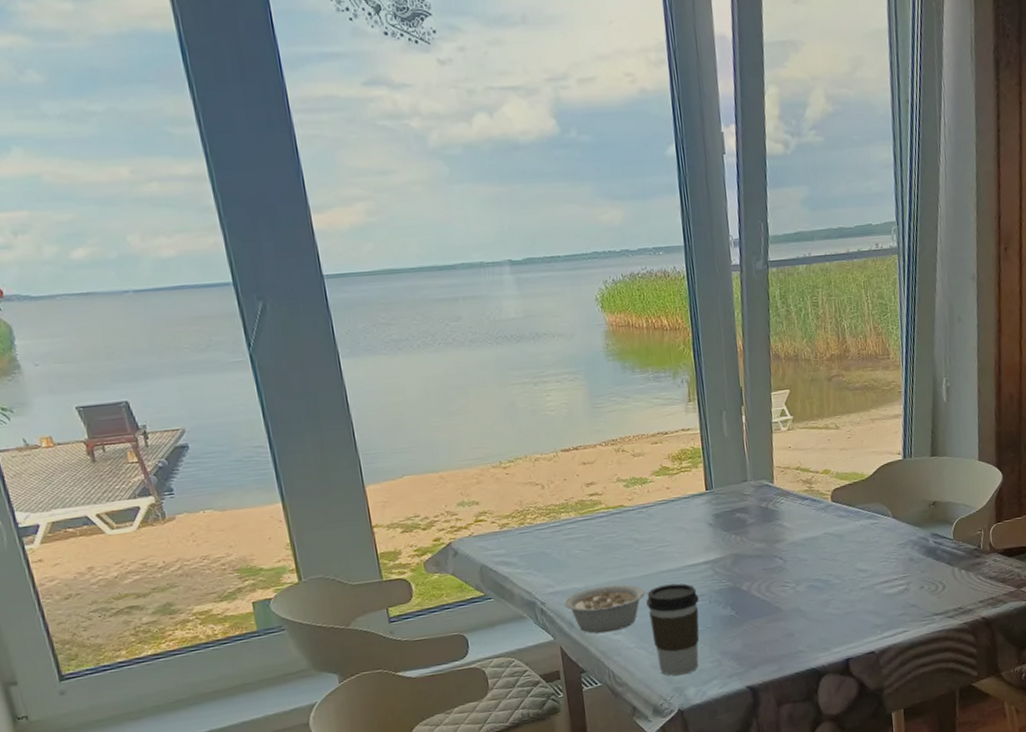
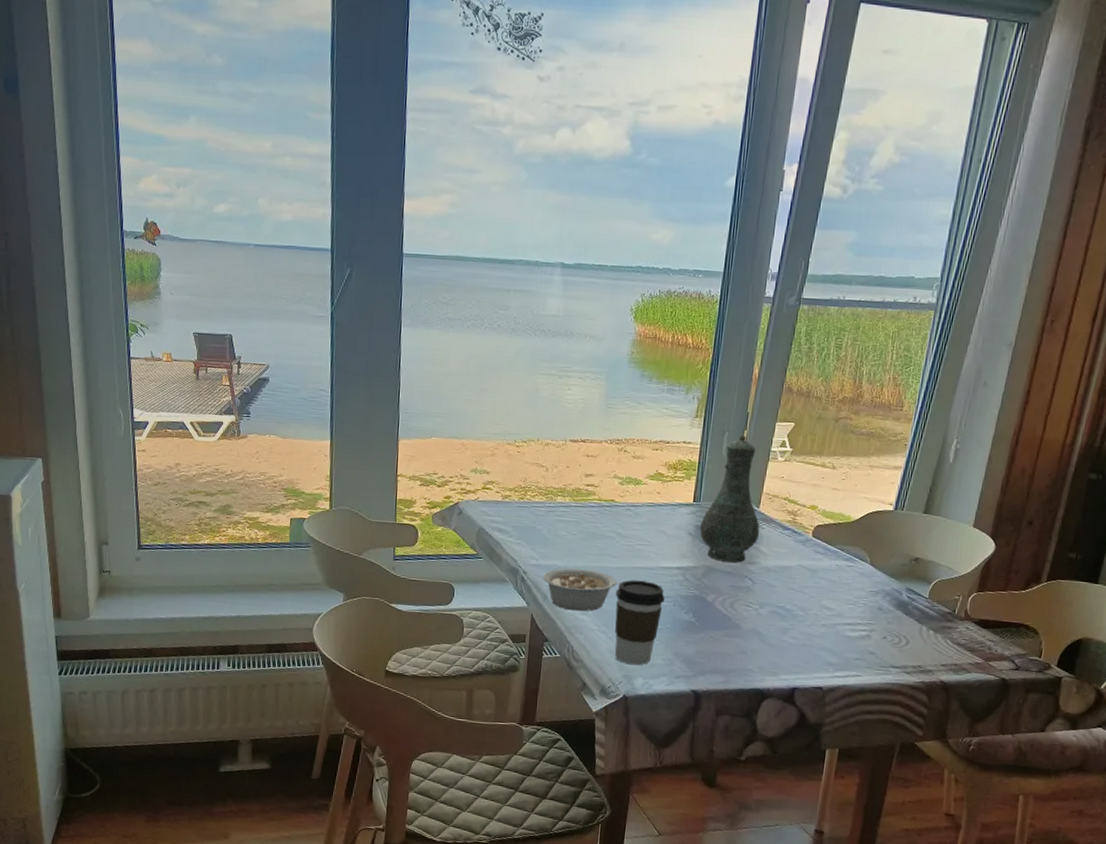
vase: none [718,411,780,547] -> present [700,434,760,563]

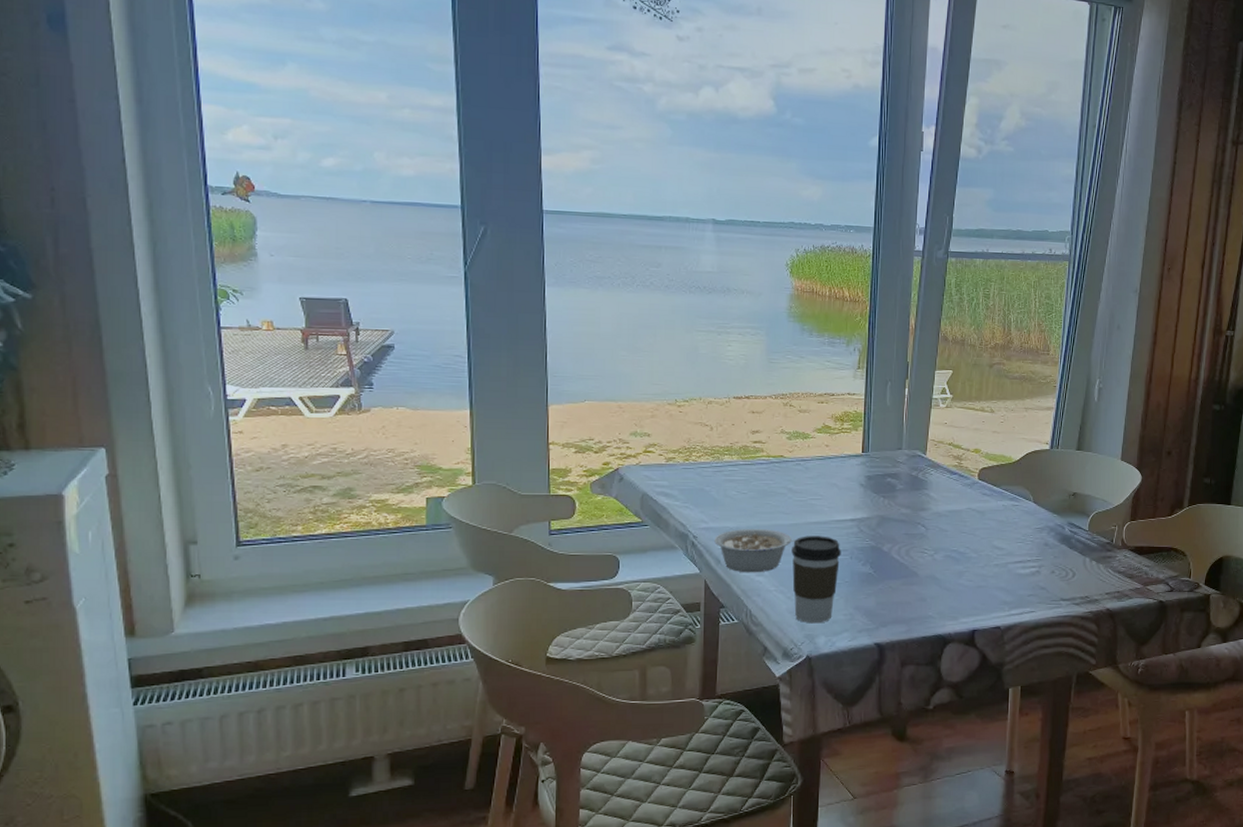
vase: present [700,434,760,563] -> none [871,383,928,510]

